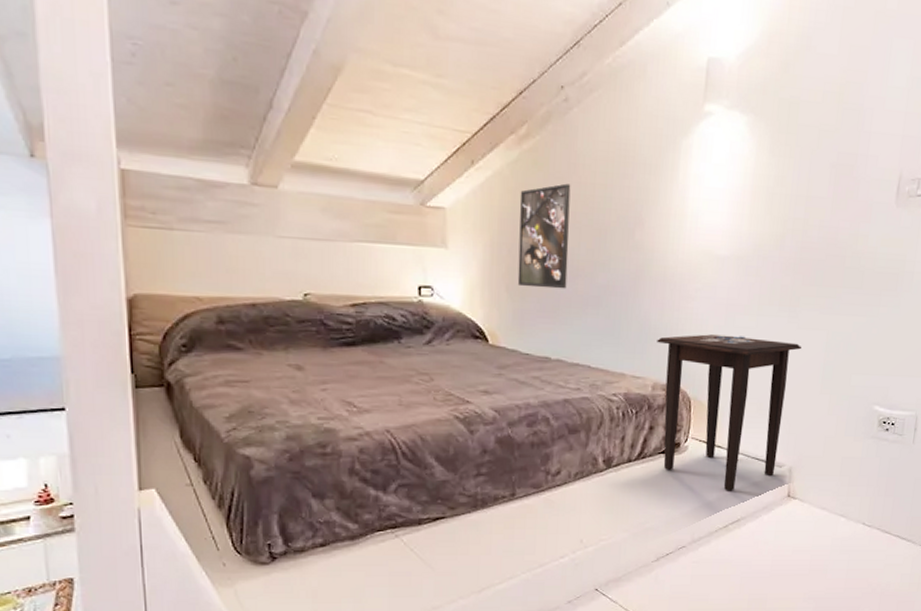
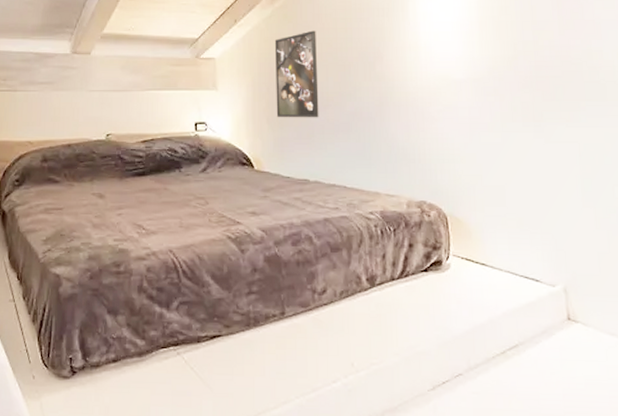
side table: present [657,334,801,491] -> none [406,152,553,313]

